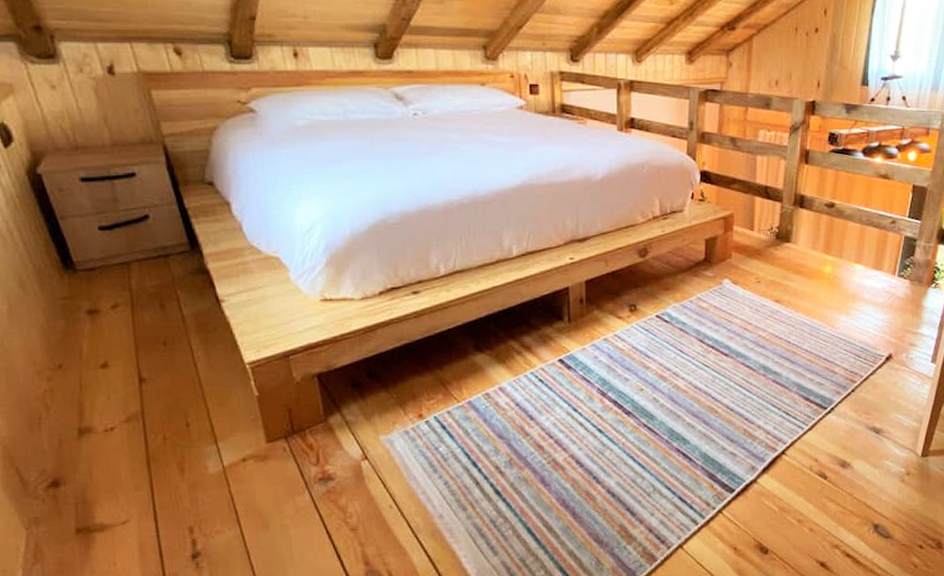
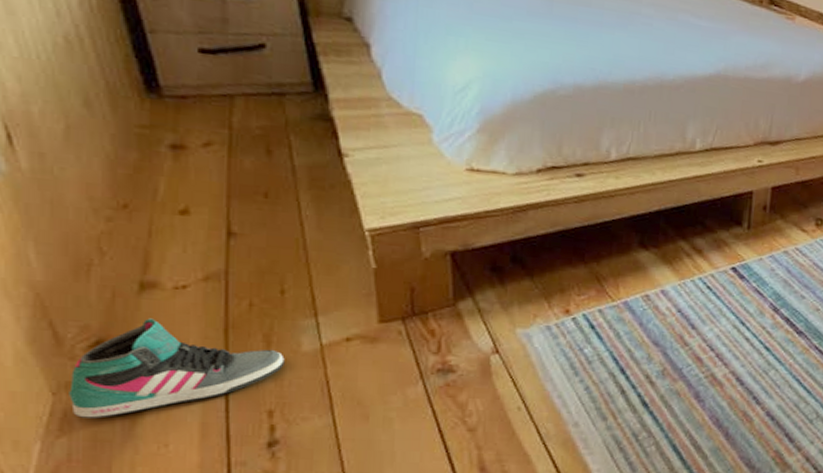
sneaker: none [37,458,197,547] -> present [69,318,285,419]

